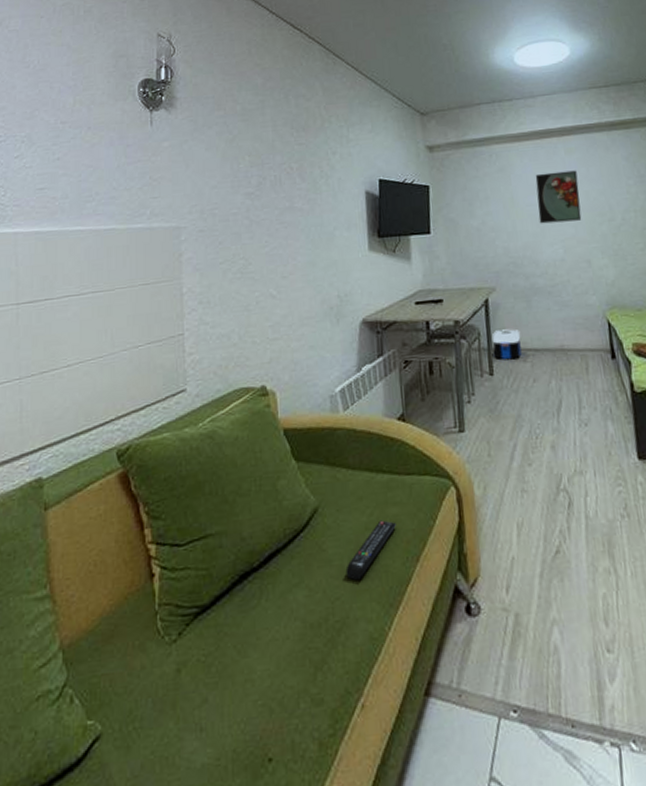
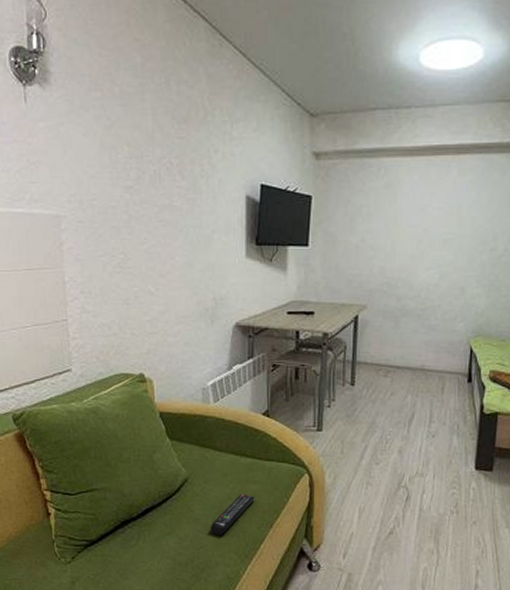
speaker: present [492,329,522,360] -> none [357,346,385,373]
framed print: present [535,170,582,224] -> none [419,193,467,247]

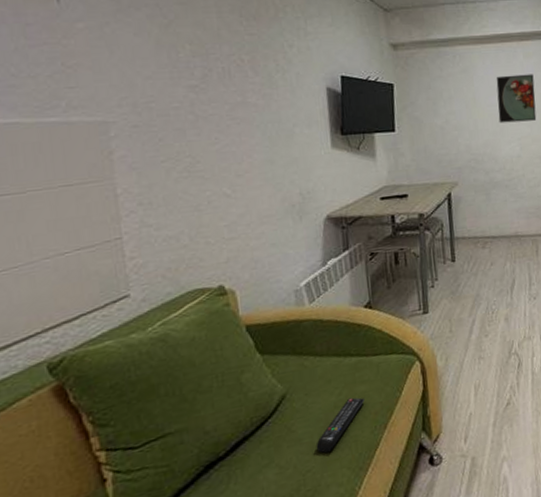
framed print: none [419,193,467,247] -> present [496,74,537,123]

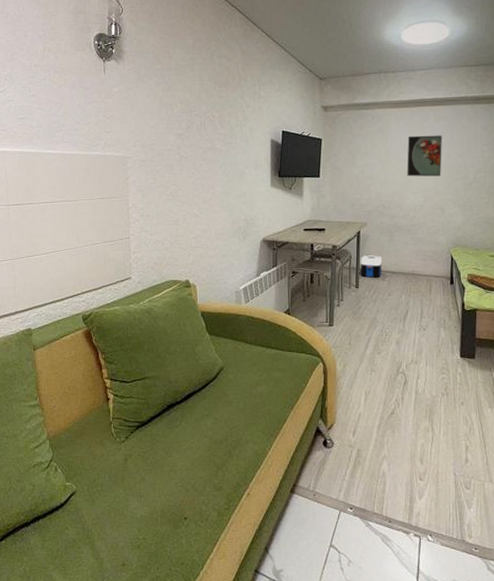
remote control: present [316,397,364,454] -> none [241,380,278,417]
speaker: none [454,220,481,247] -> present [360,255,383,278]

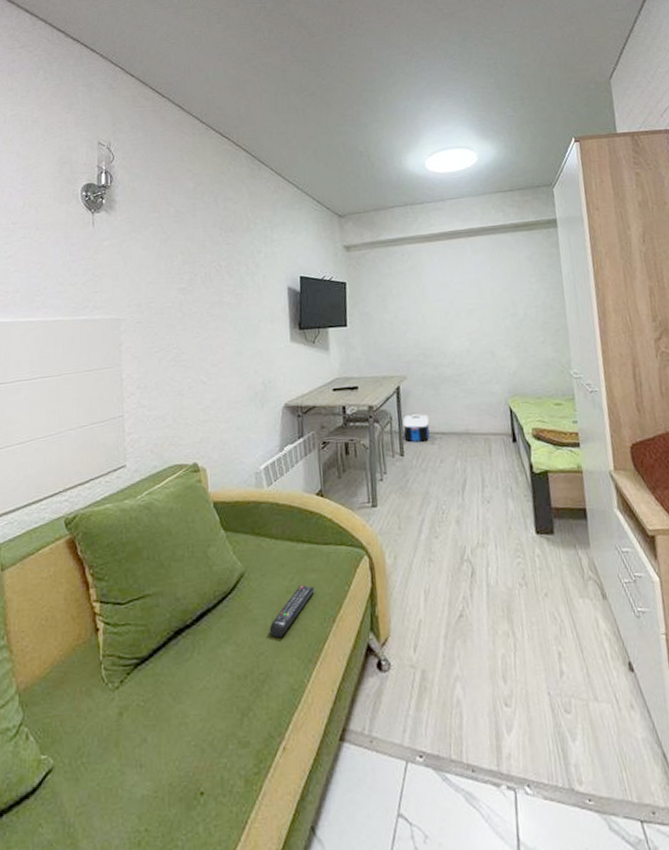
remote control: none [241,380,278,417] -> present [269,585,315,639]
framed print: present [407,135,442,177] -> none [444,268,487,318]

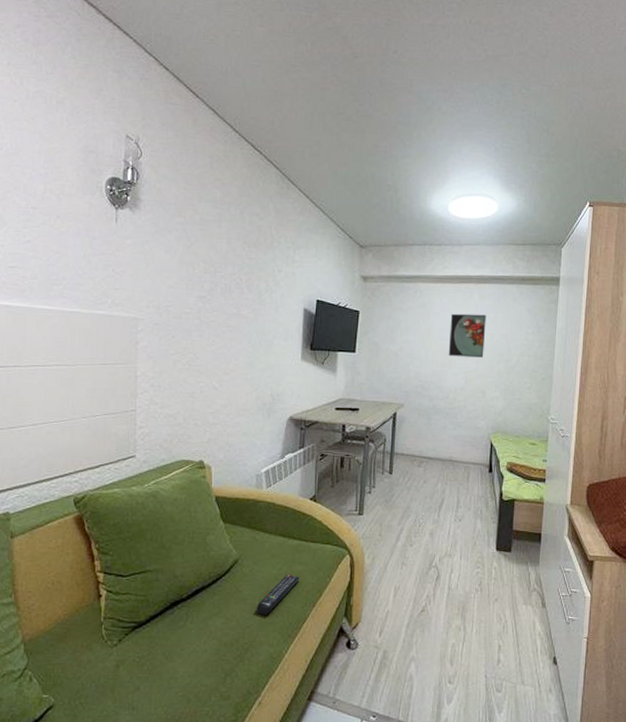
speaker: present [403,414,430,442] -> none [394,439,419,464]
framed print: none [444,268,487,318] -> present [448,313,486,358]

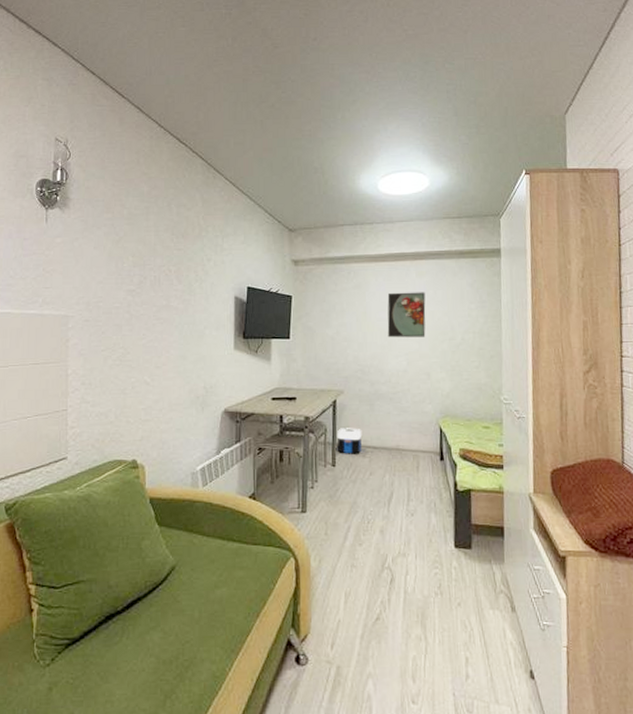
remote control: present [256,574,300,616] -> none [196,581,241,629]
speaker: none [394,439,419,464] -> present [336,428,362,454]

